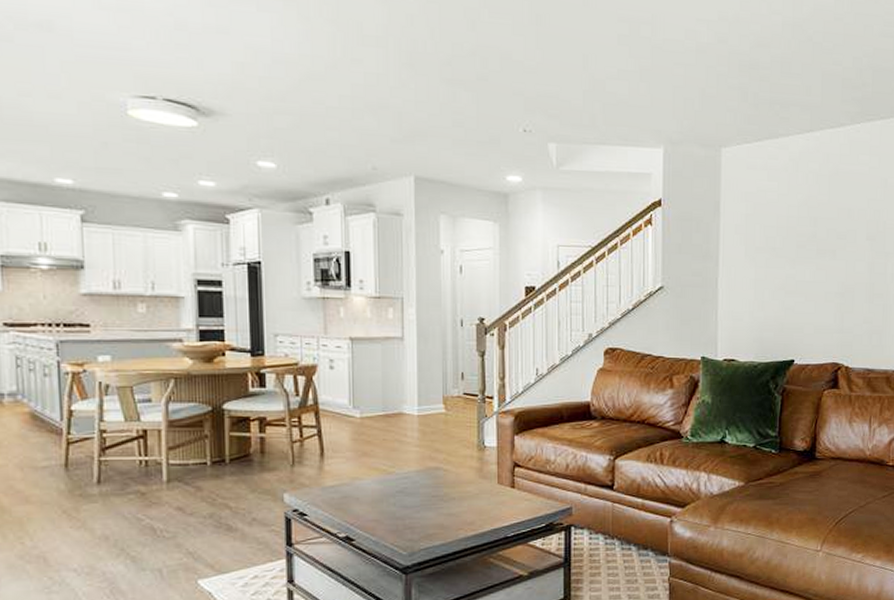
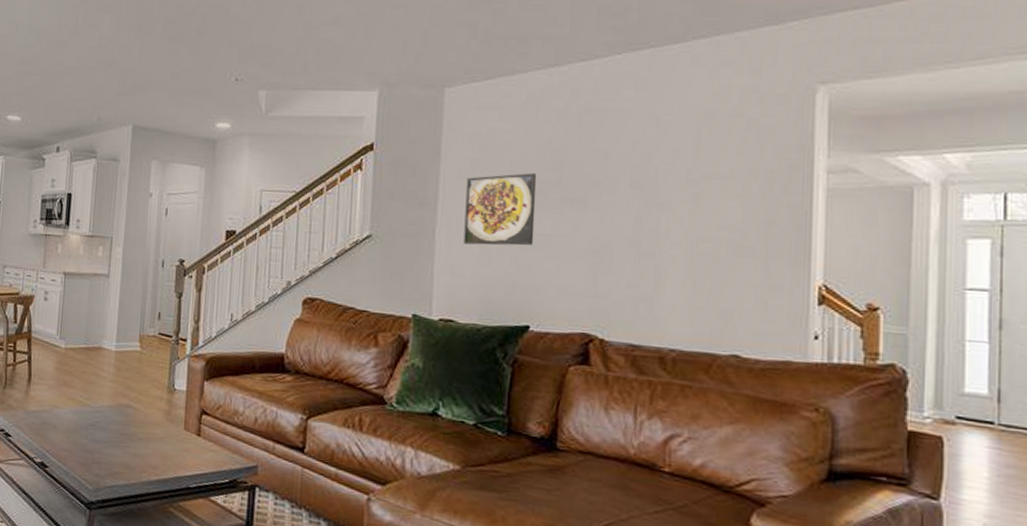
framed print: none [741,228,798,292] -> present [463,173,537,246]

